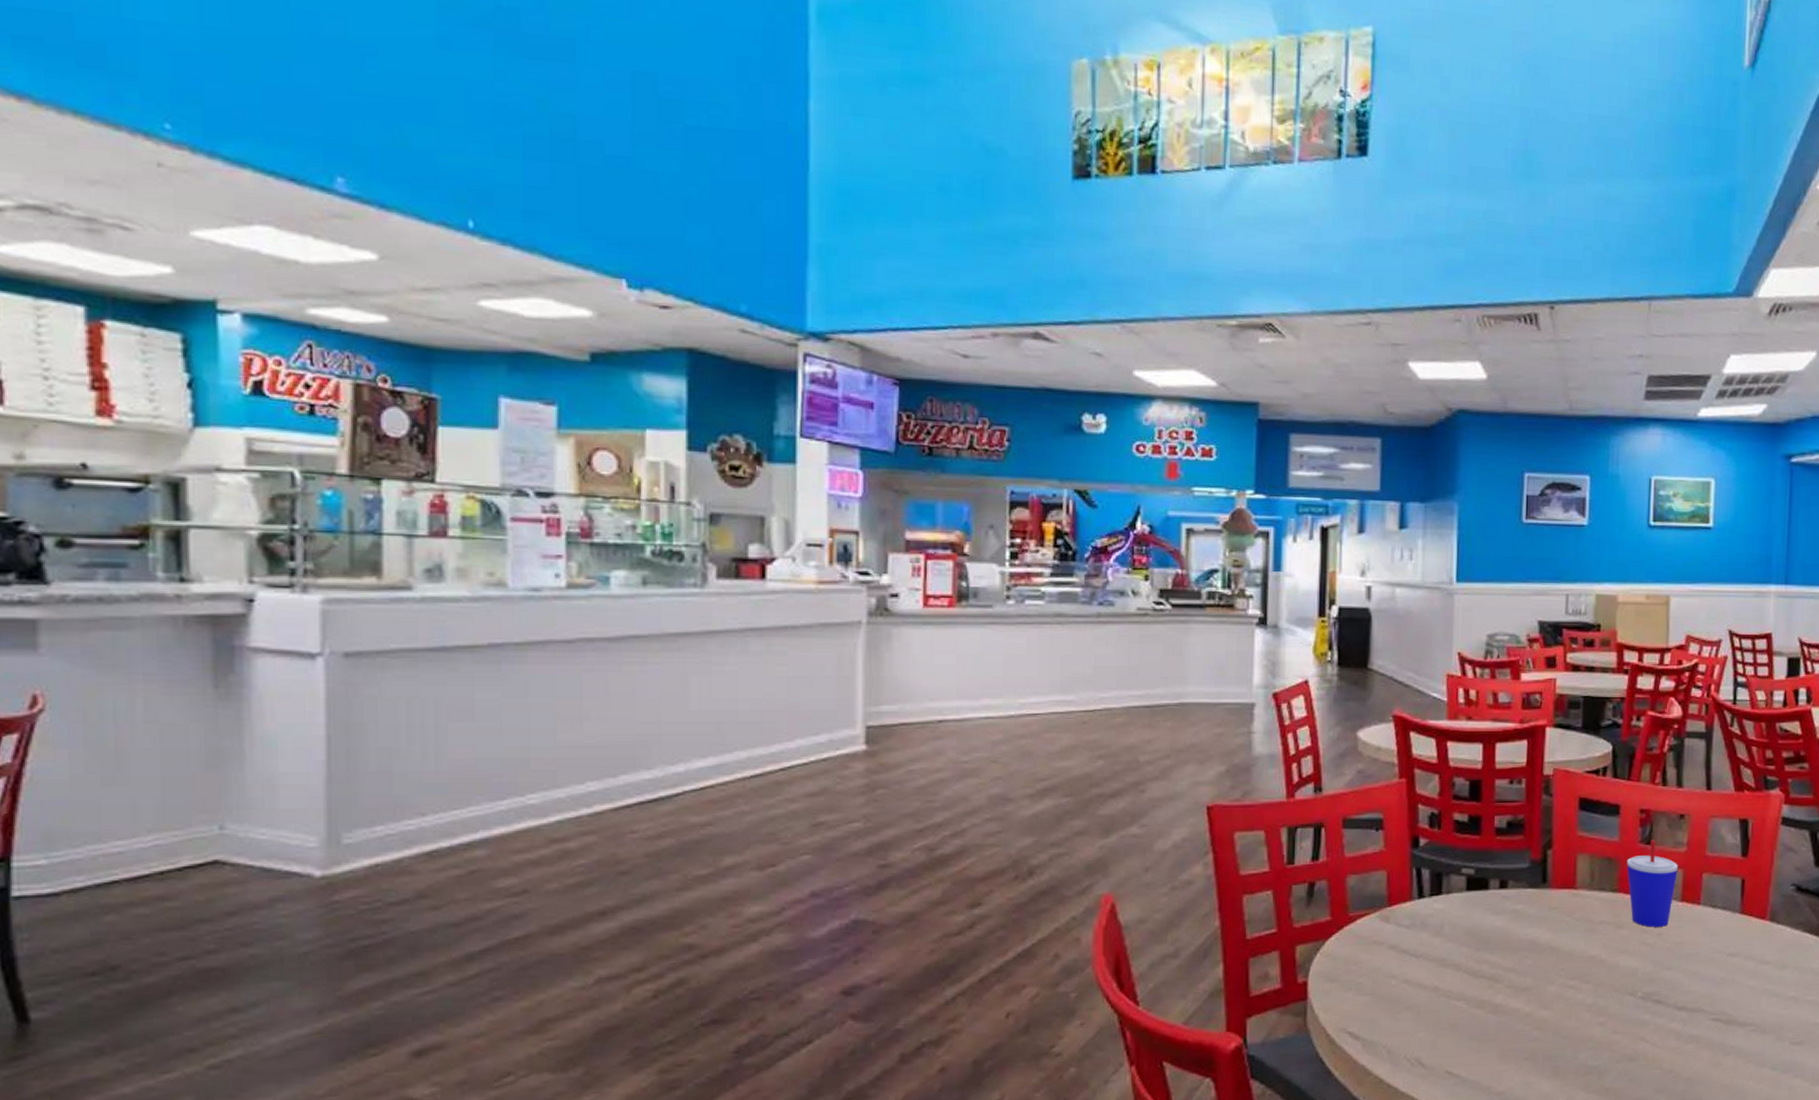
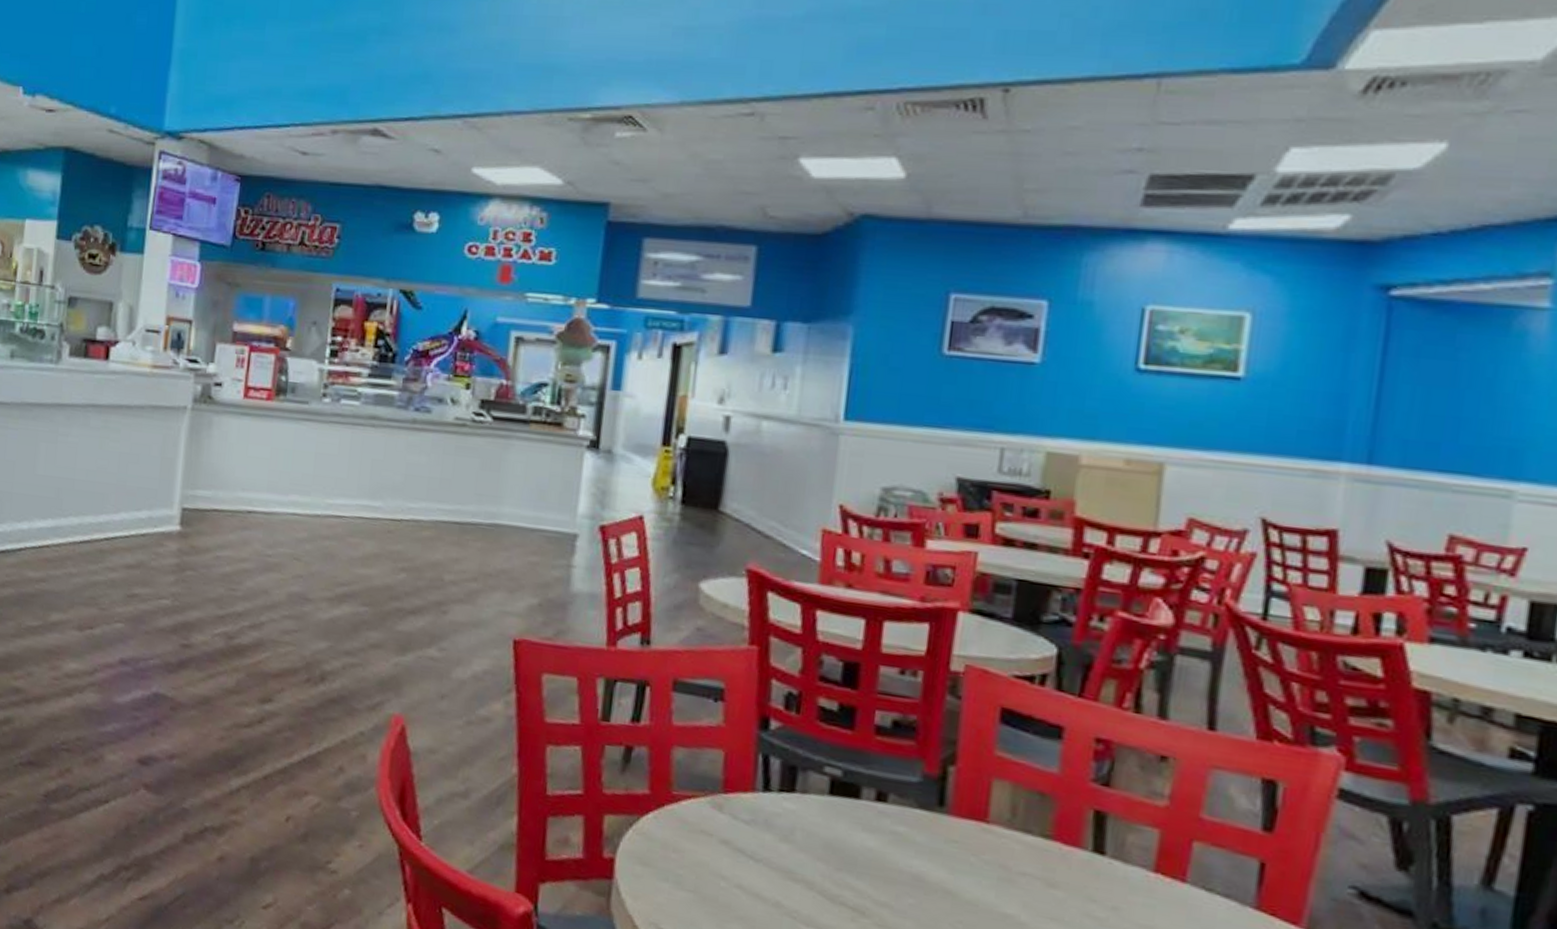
beverage cup: present [1626,840,1678,927] -> none [1068,781,1152,900]

